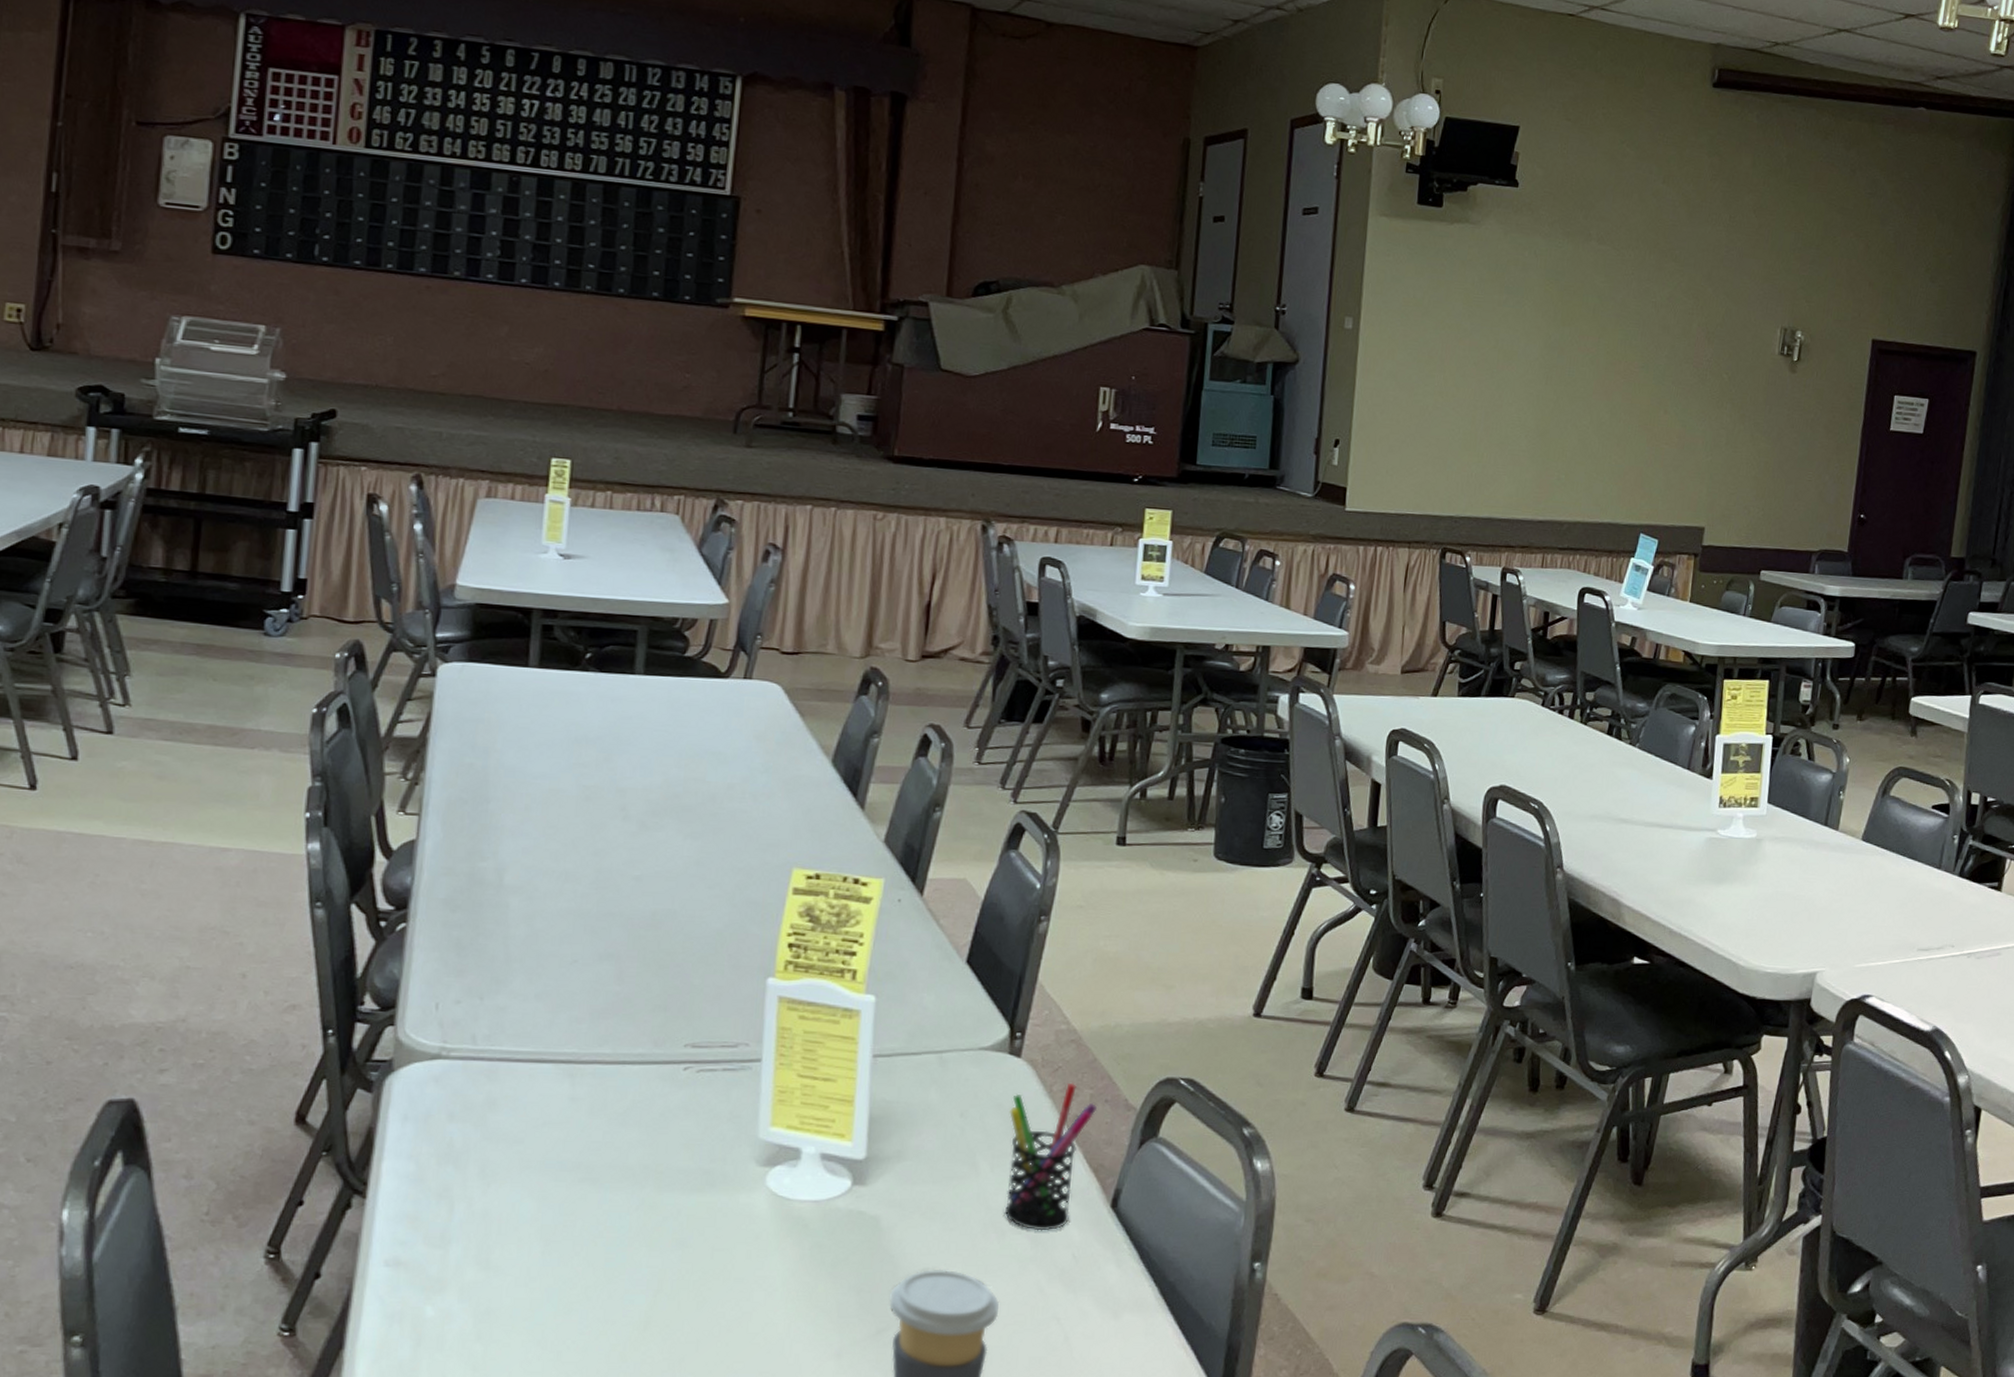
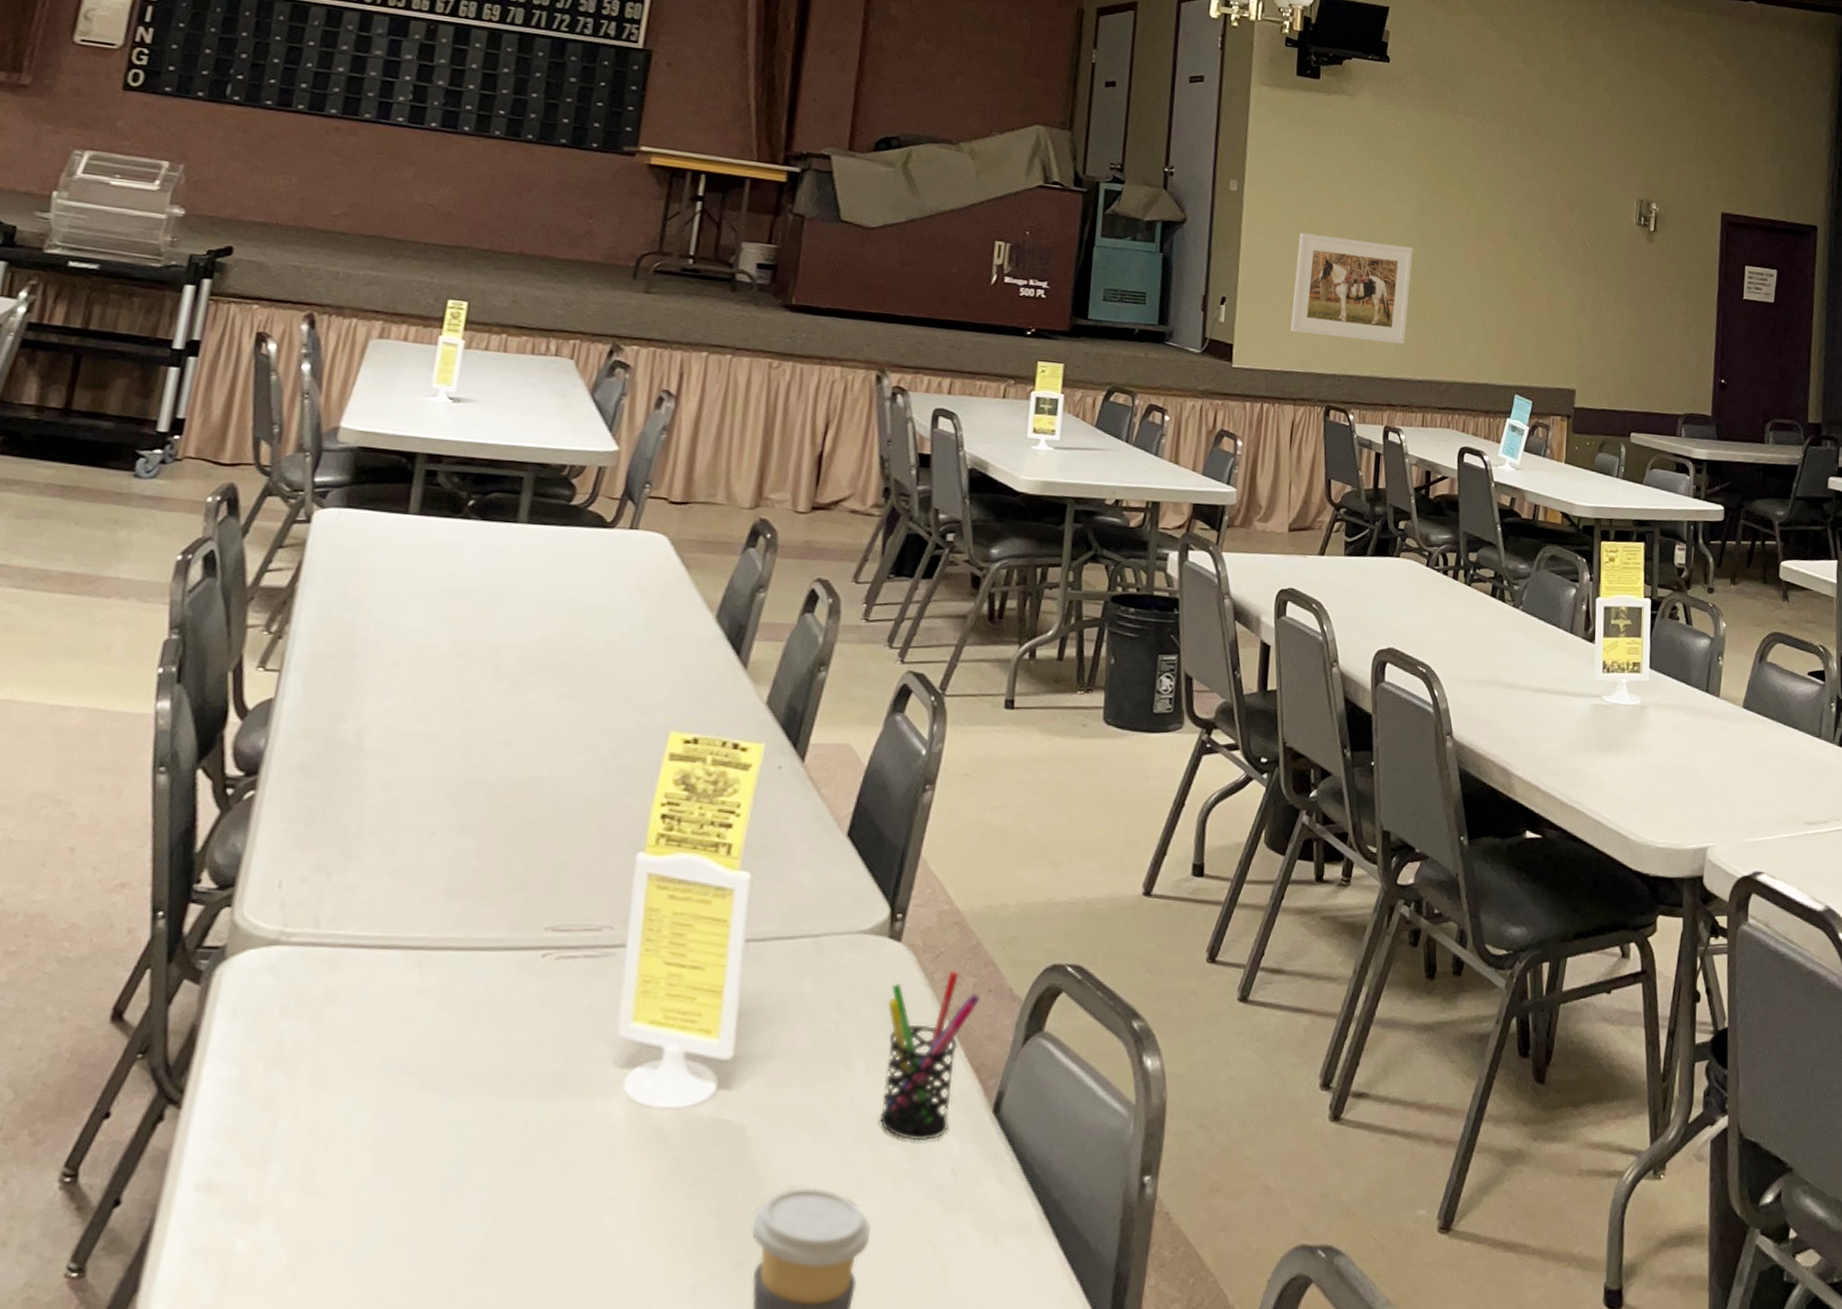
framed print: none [1406,371,1538,485] -> present [1290,232,1414,345]

